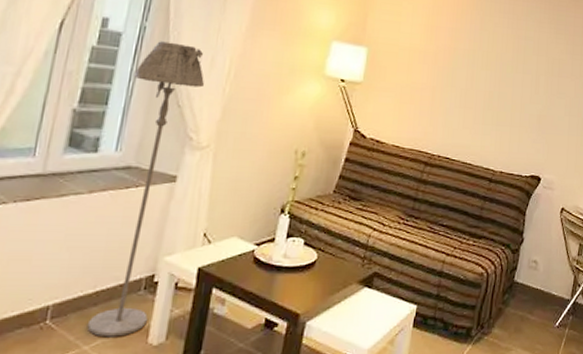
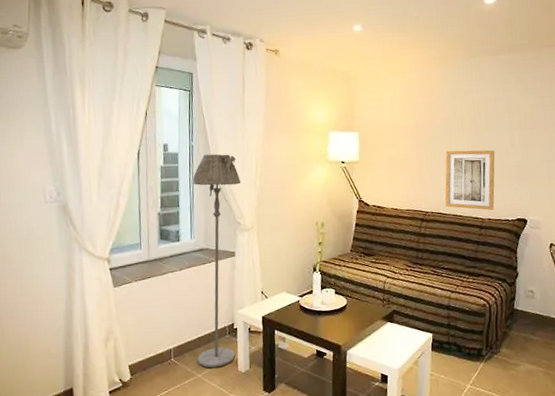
wall art: none [454,86,518,162] -> present [445,150,495,210]

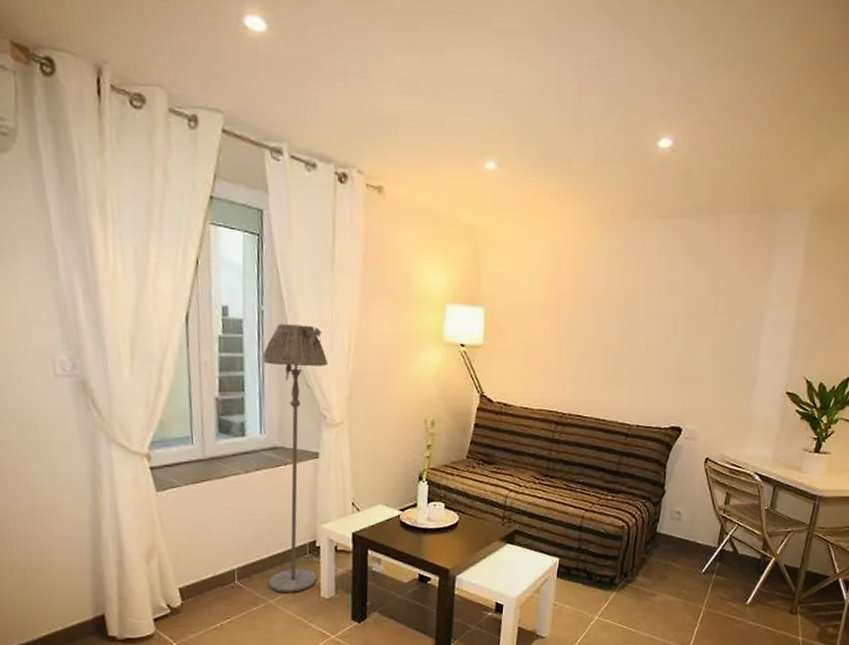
wall art: present [445,150,495,210] -> none [586,338,652,415]

